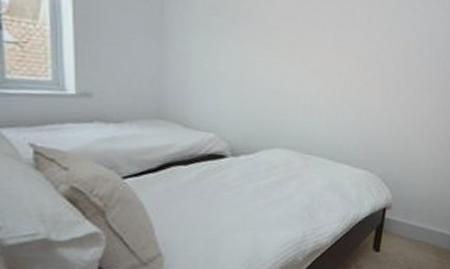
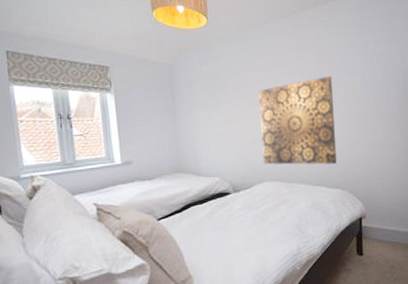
wall art: none [276,23,381,139] -> present [258,75,337,165]

